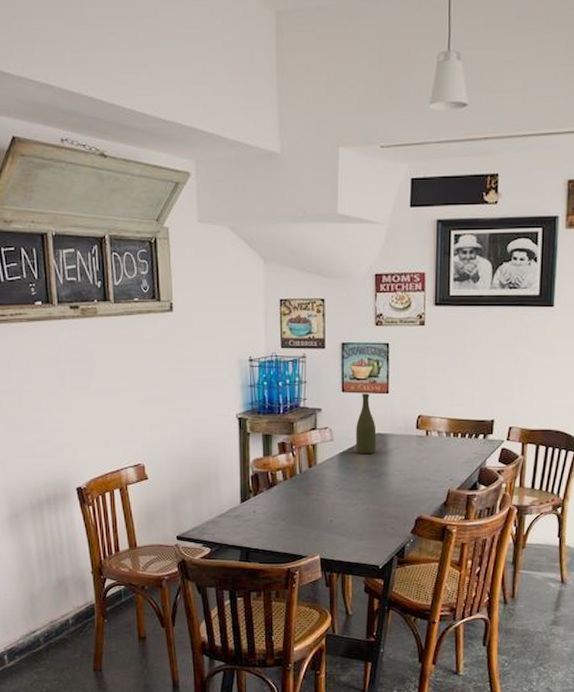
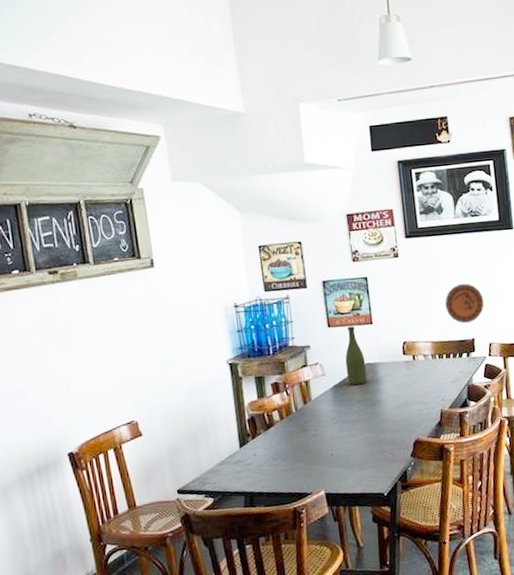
decorative plate: none [468,360,510,404] -> present [445,283,484,324]

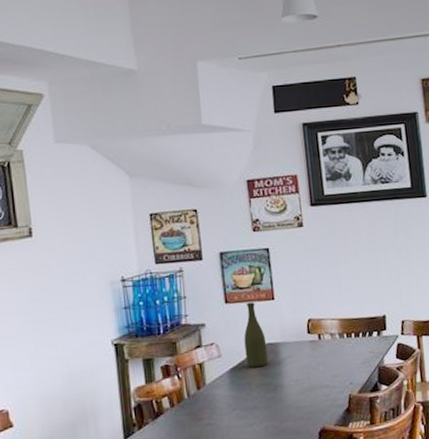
decorative plate: present [445,283,484,324] -> none [353,255,396,300]

